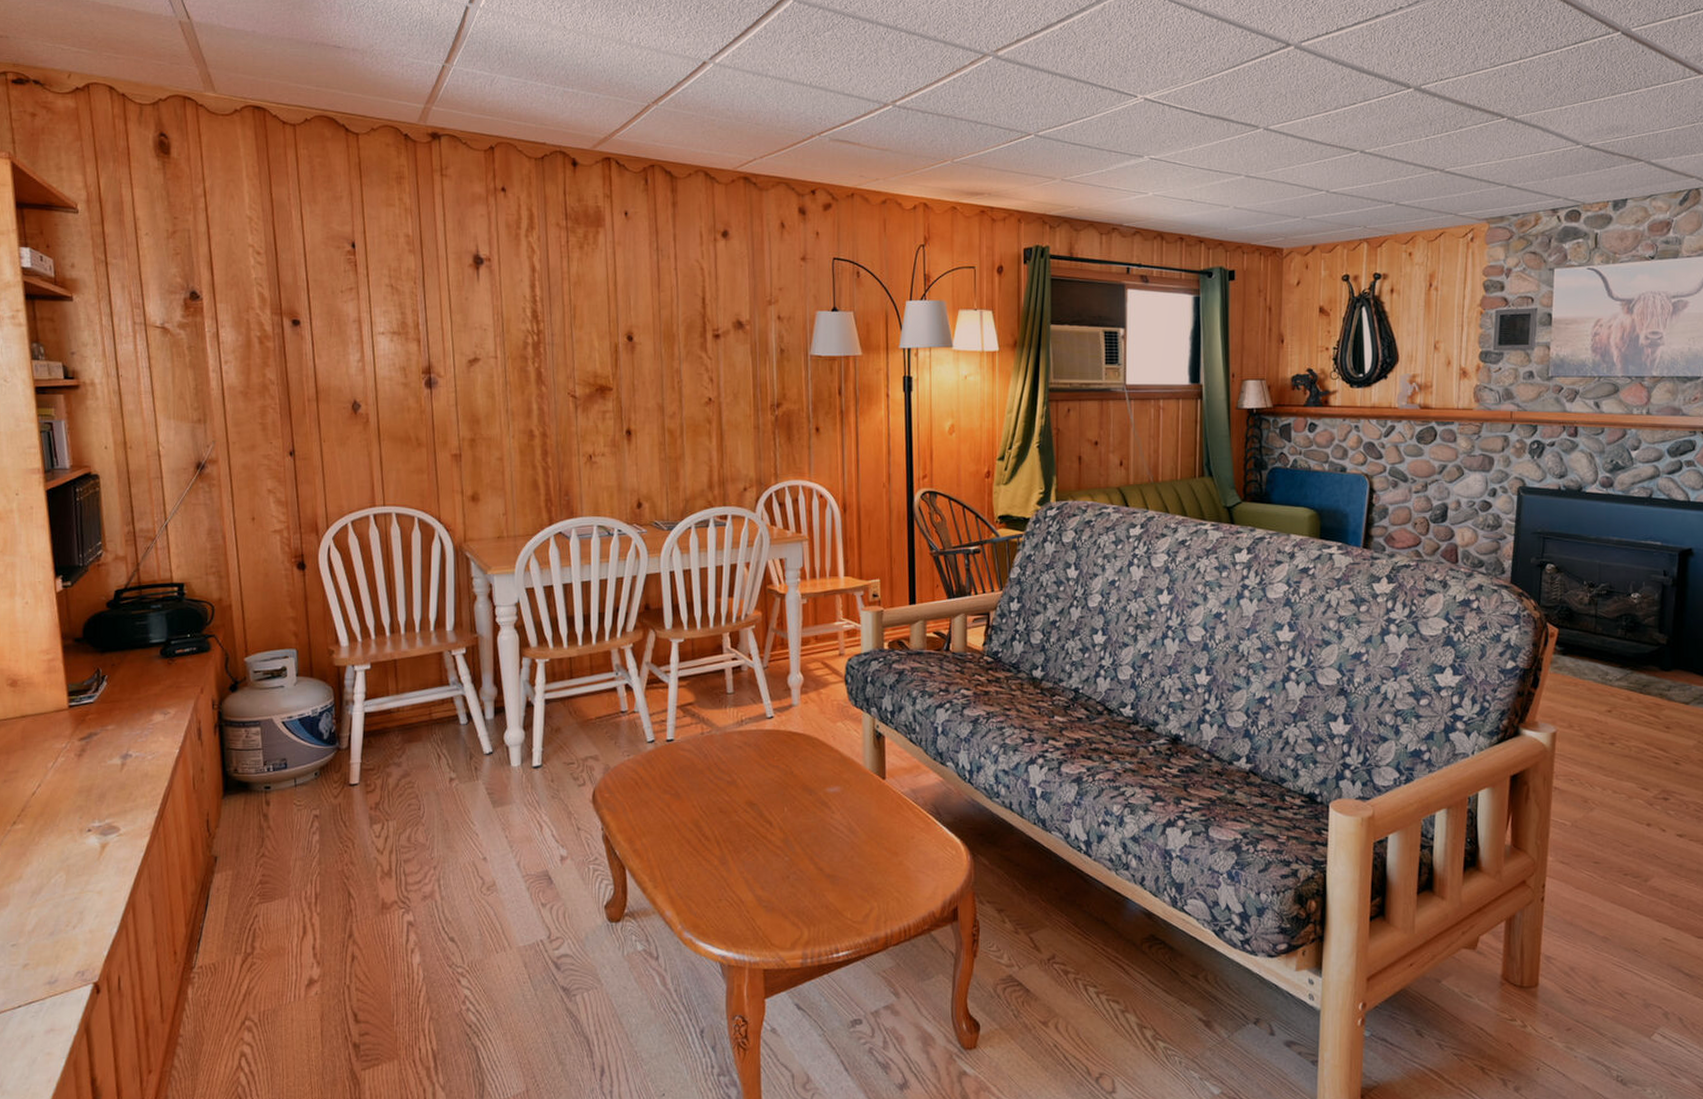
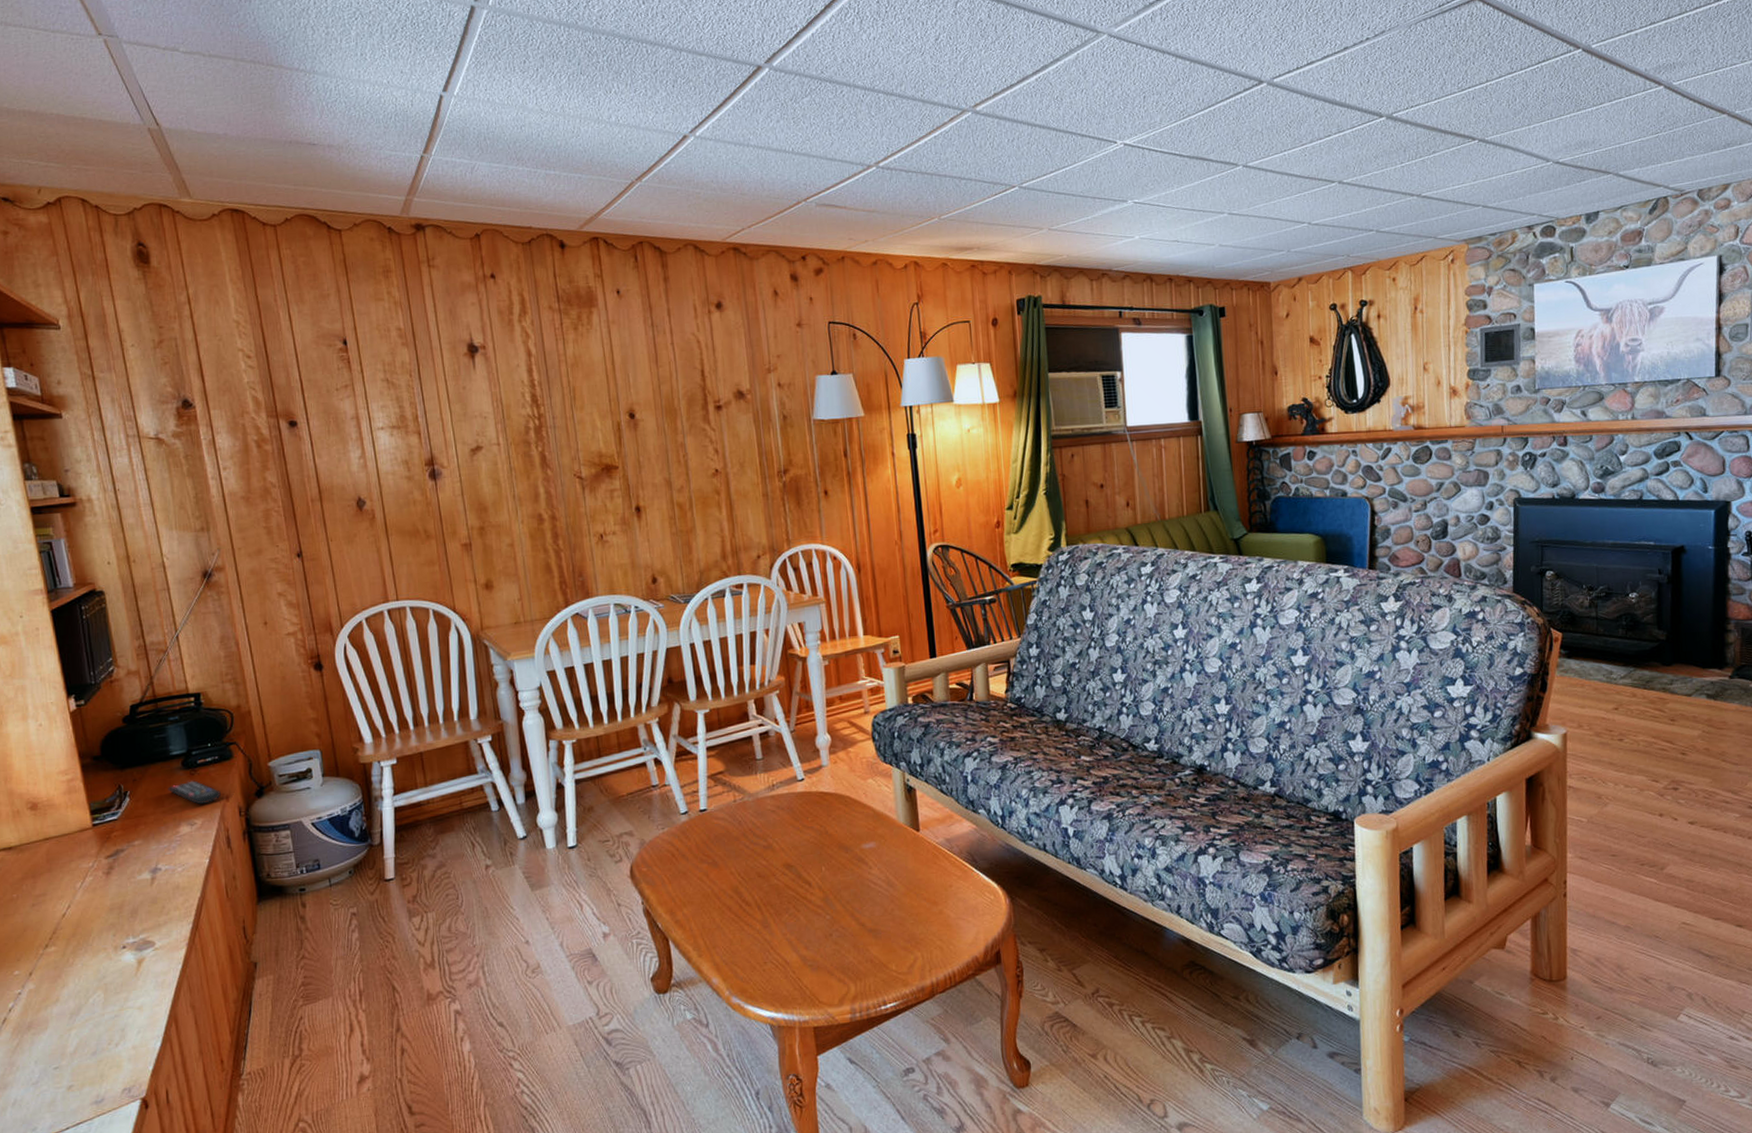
remote control: none [145,670,196,695] -> present [168,780,221,805]

